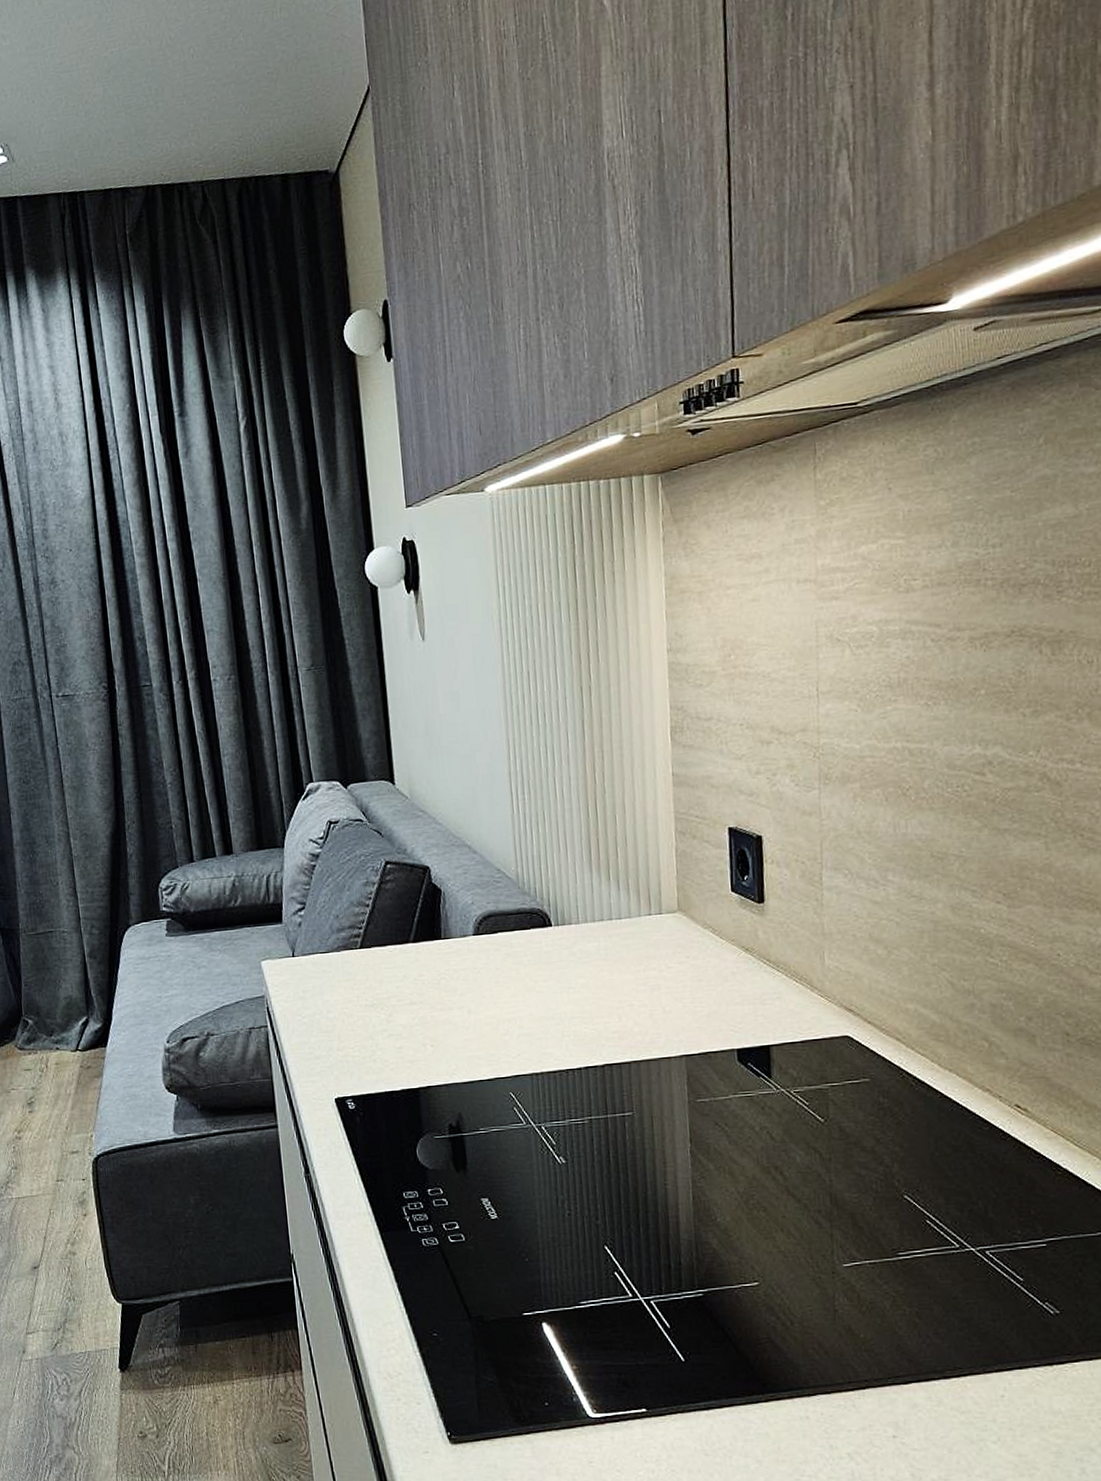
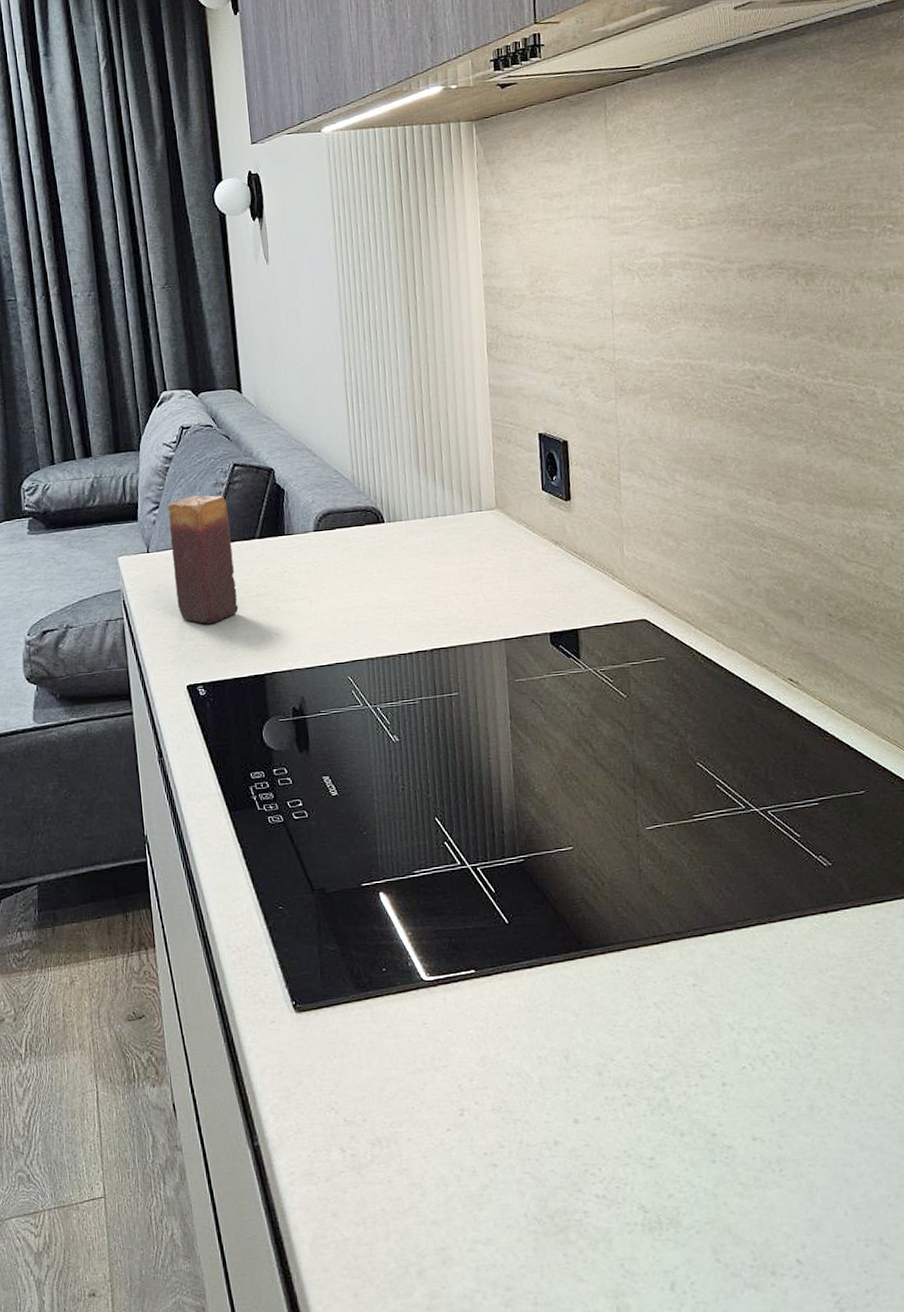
candle: none [314,895,391,1033] -> present [167,495,239,624]

